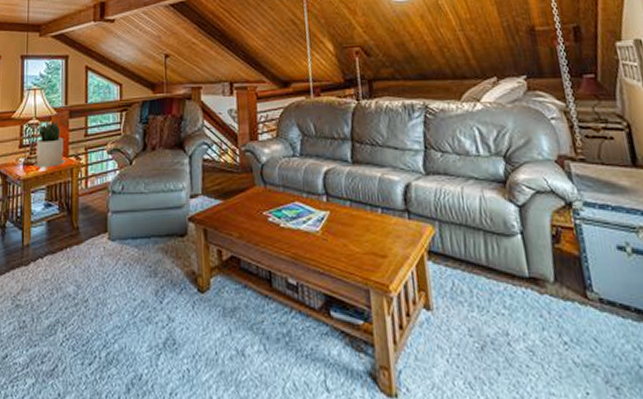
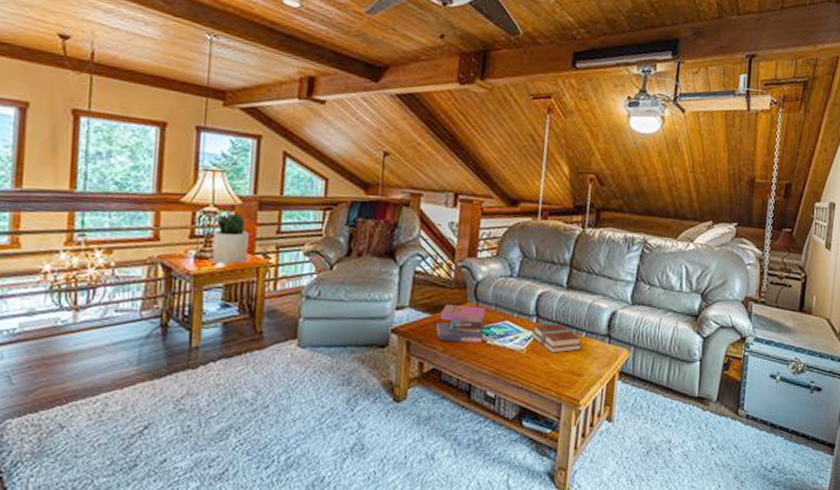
books: none [230,188,276,227] -> present [436,303,486,343]
books: none [324,201,381,234] -> present [532,323,583,353]

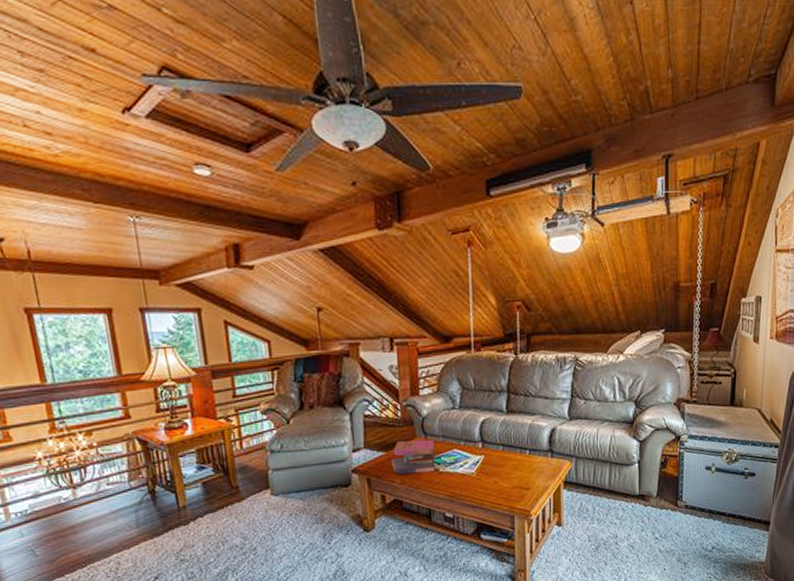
planter: present [208,211,251,265] -> none [173,382,215,433]
books: present [532,323,583,353] -> none [480,446,527,473]

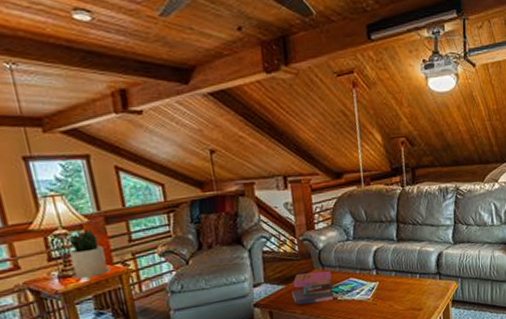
planter: none [173,382,215,433] -> present [64,229,111,280]

